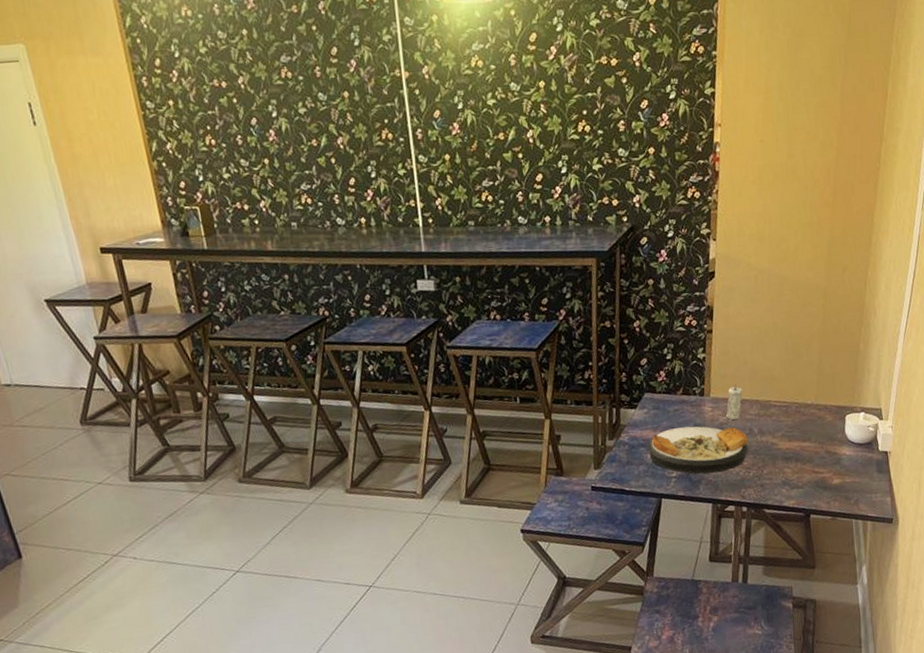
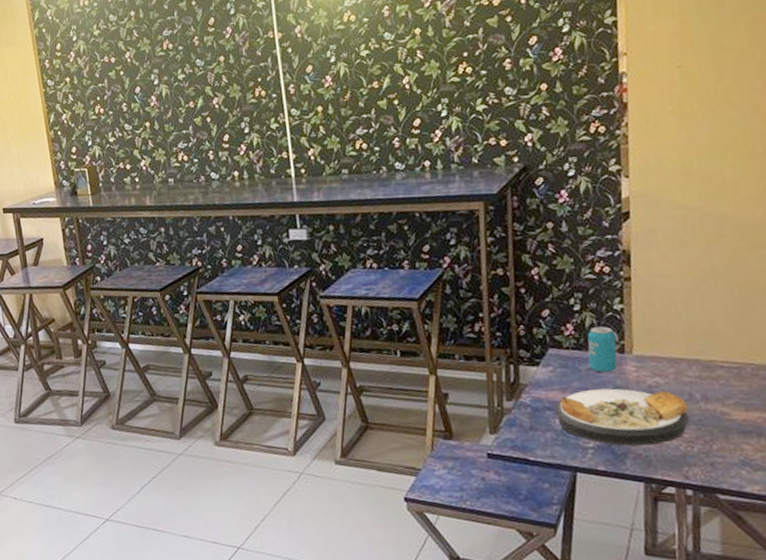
beverage can: none [675,373,698,414] -> present [587,326,617,373]
candle: present [725,384,743,420] -> none [654,340,677,383]

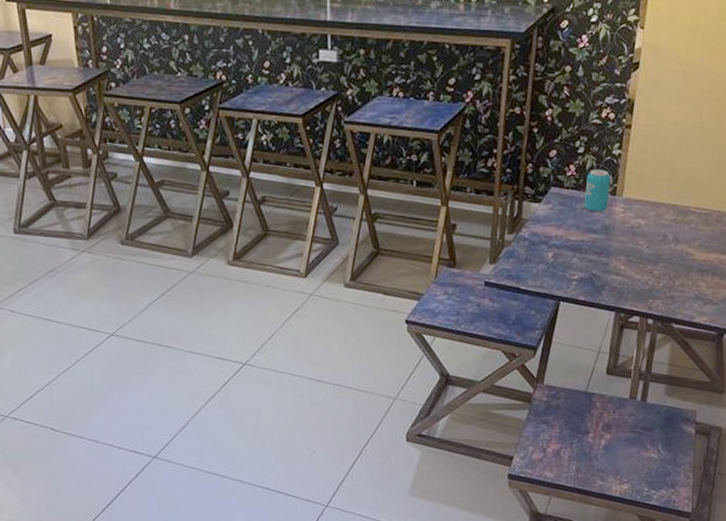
plate: present [554,388,689,446] -> none [548,227,661,280]

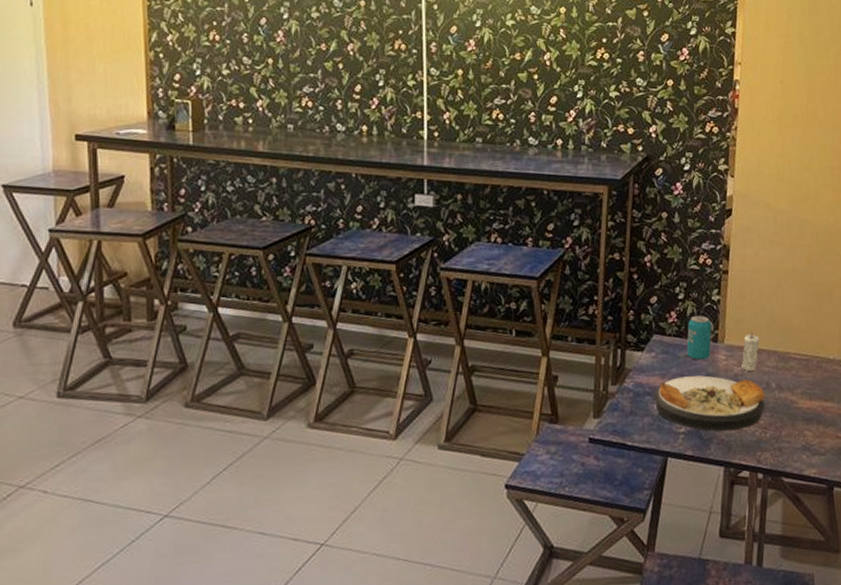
plate: none [548,227,661,280] -> present [653,375,765,432]
candle: none [638,185,659,225] -> present [740,331,760,372]

